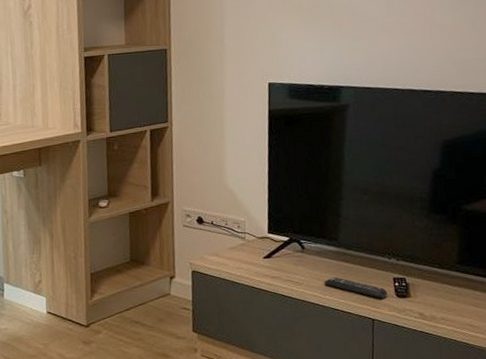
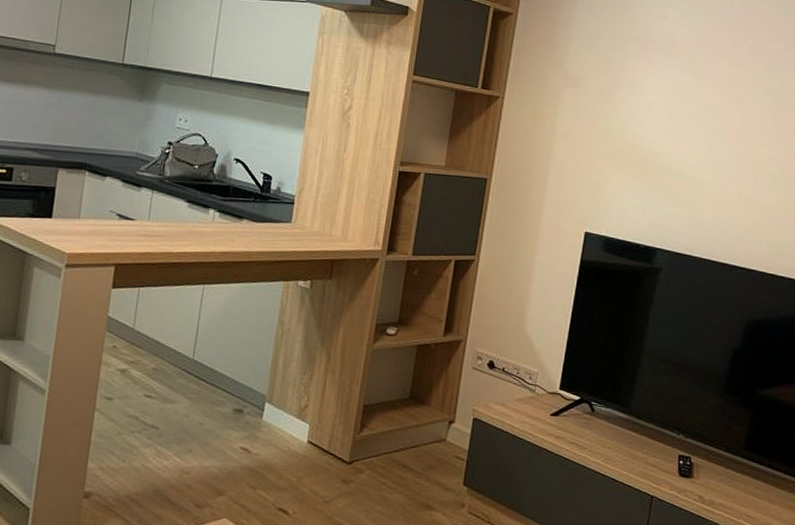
remote control: present [324,277,388,299] -> none [608,446,671,476]

